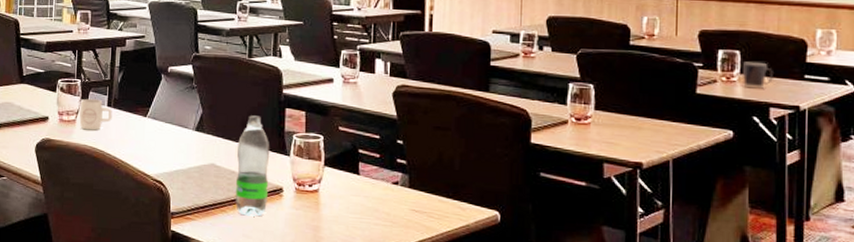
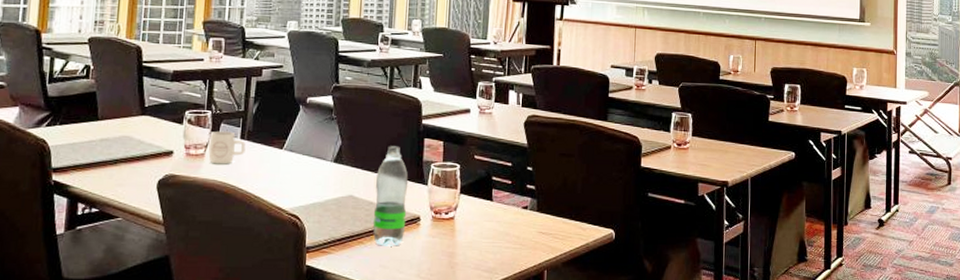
mug: present [741,61,773,89] -> none [801,94,823,117]

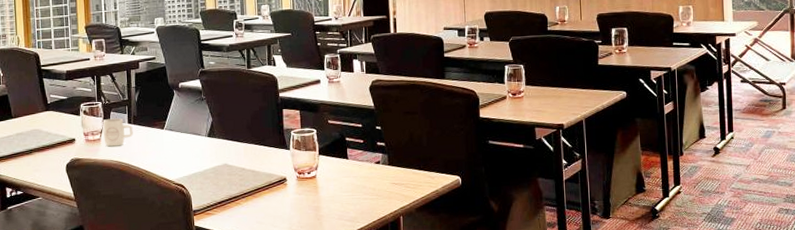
bottle: present [372,146,409,246] -> none [245,118,275,205]

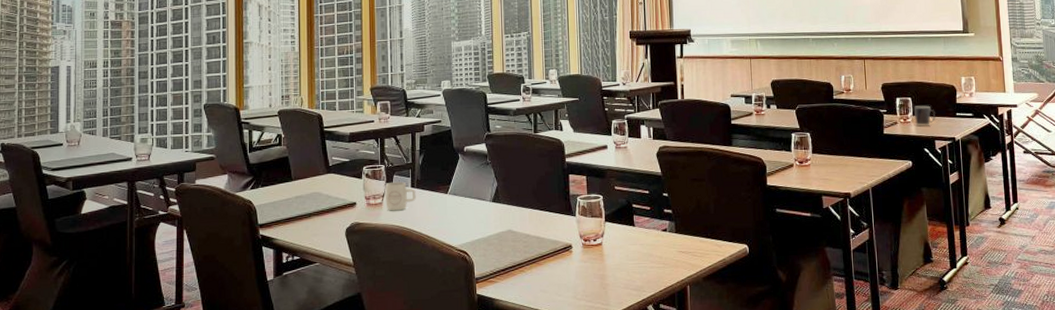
mug: none [629,35,651,57] -> present [914,105,936,127]

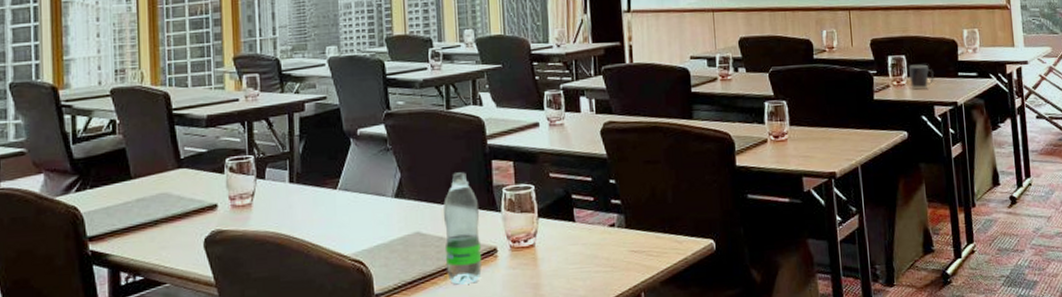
mug: present [385,181,416,211] -> none [255,175,296,214]
bottle: none [530,183,560,273] -> present [443,172,482,285]

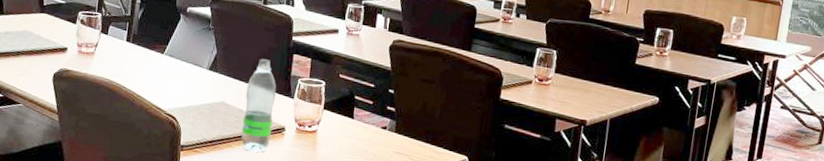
mug: present [909,64,934,90] -> none [671,39,696,64]

